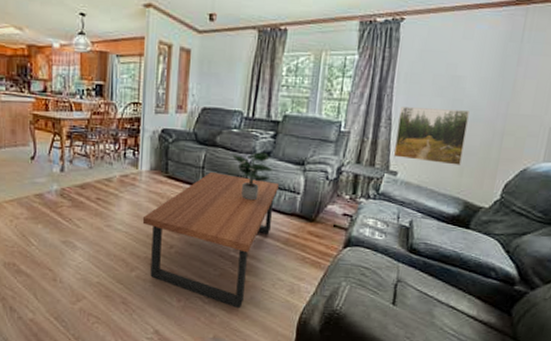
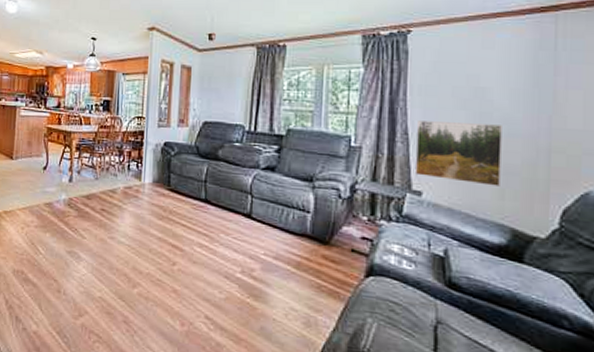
coffee table: present [142,171,279,308] -> none [145,185,286,339]
potted plant: present [232,152,273,201] -> none [235,166,279,218]

